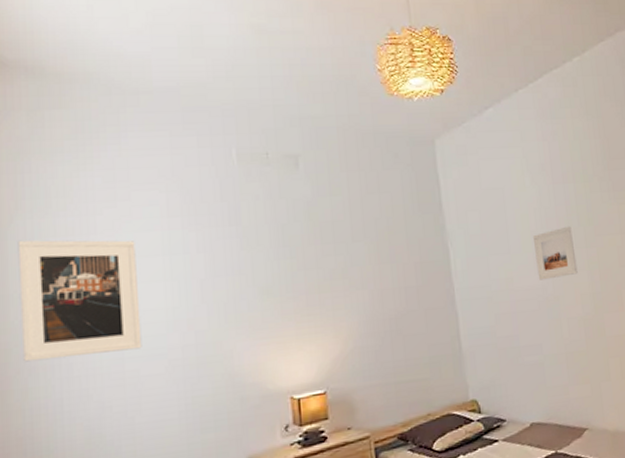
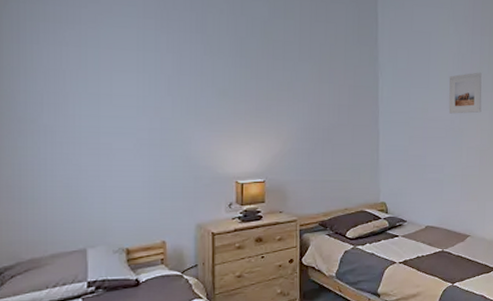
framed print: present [17,240,142,362] -> none [12,20,115,126]

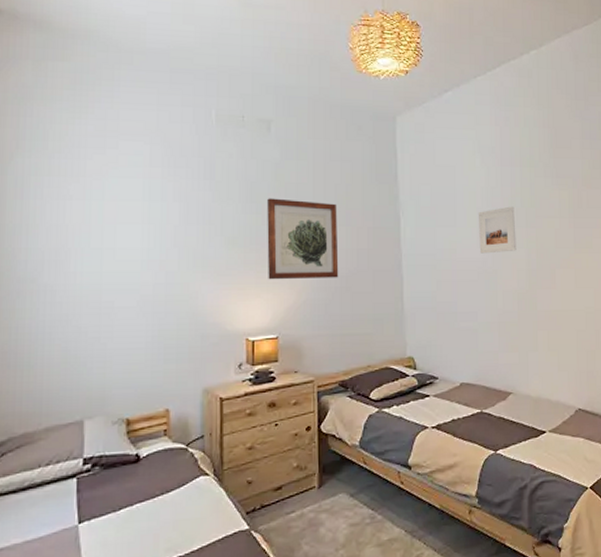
wall art: none [255,54,322,130] -> present [267,198,339,280]

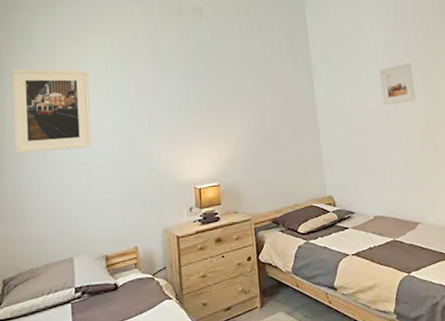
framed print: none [13,176,119,285] -> present [11,68,92,154]
wall art: present [267,198,339,280] -> none [204,71,266,138]

